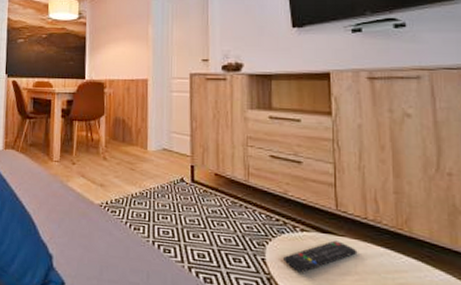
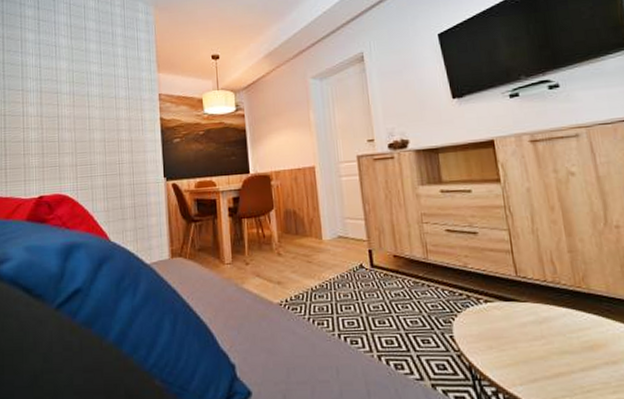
remote control: present [283,240,358,273] -> none [471,307,542,345]

